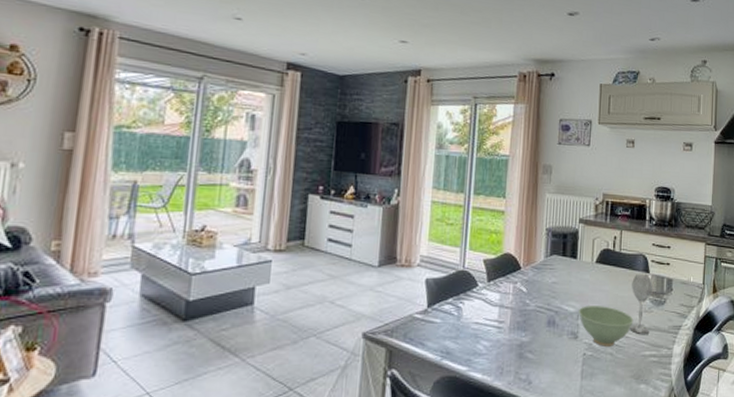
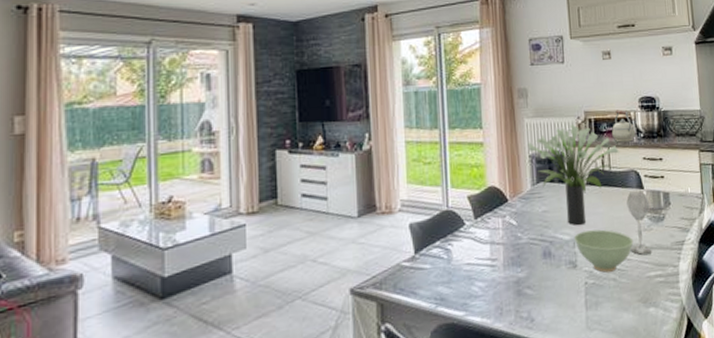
flower arrangement: none [546,204,632,299] -> present [528,124,620,225]
kettle: none [625,196,649,227] -> present [611,109,636,143]

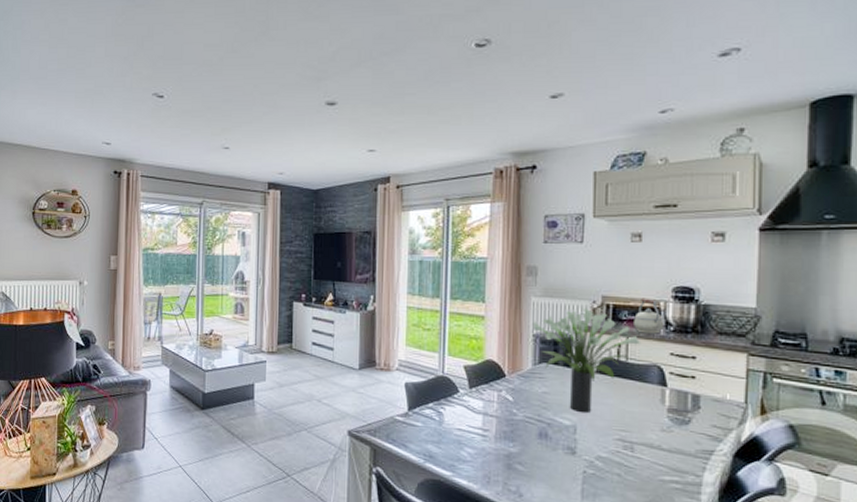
bowl: present [574,229,634,273] -> none [576,419,647,467]
wineglass: present [626,191,652,255] -> none [642,388,673,456]

